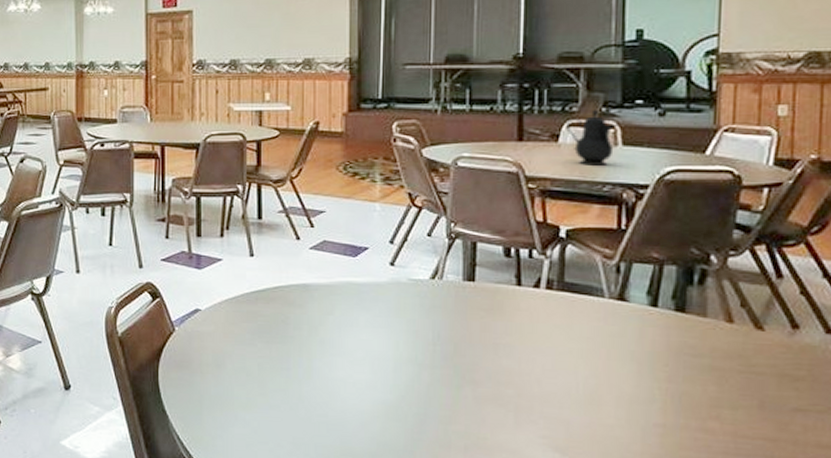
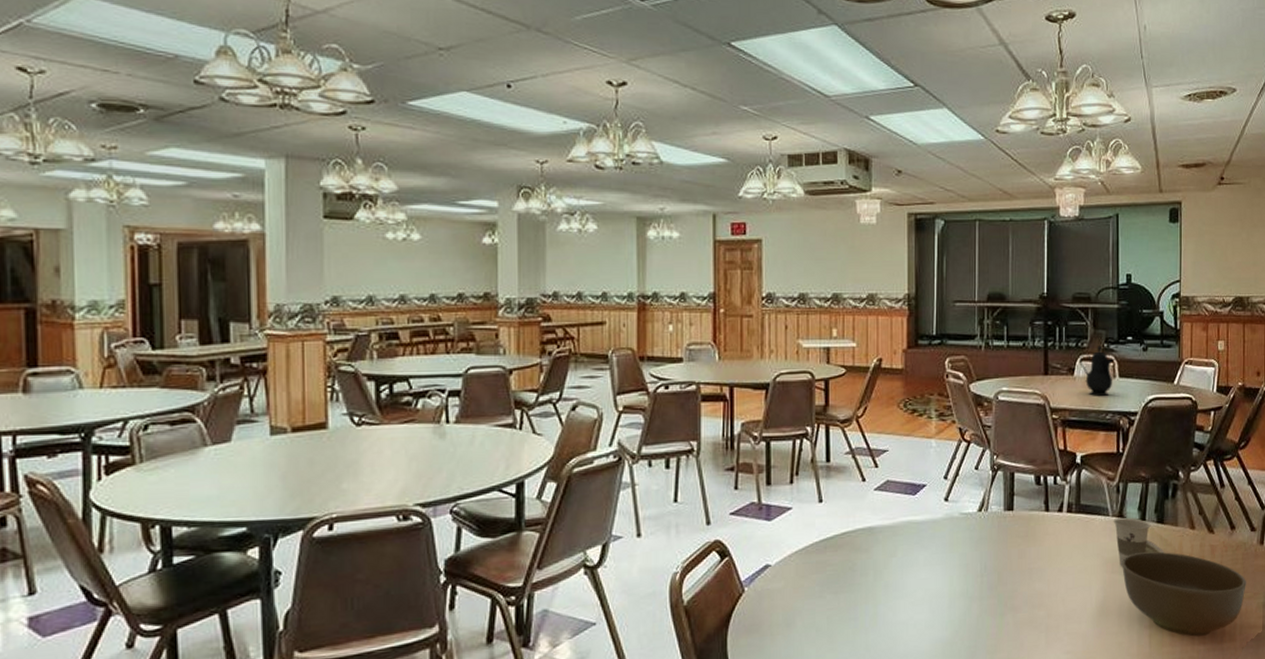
cup: none [610,301,686,354] -> present [1113,518,1165,566]
bowl: none [620,341,816,447] -> present [1121,551,1246,637]

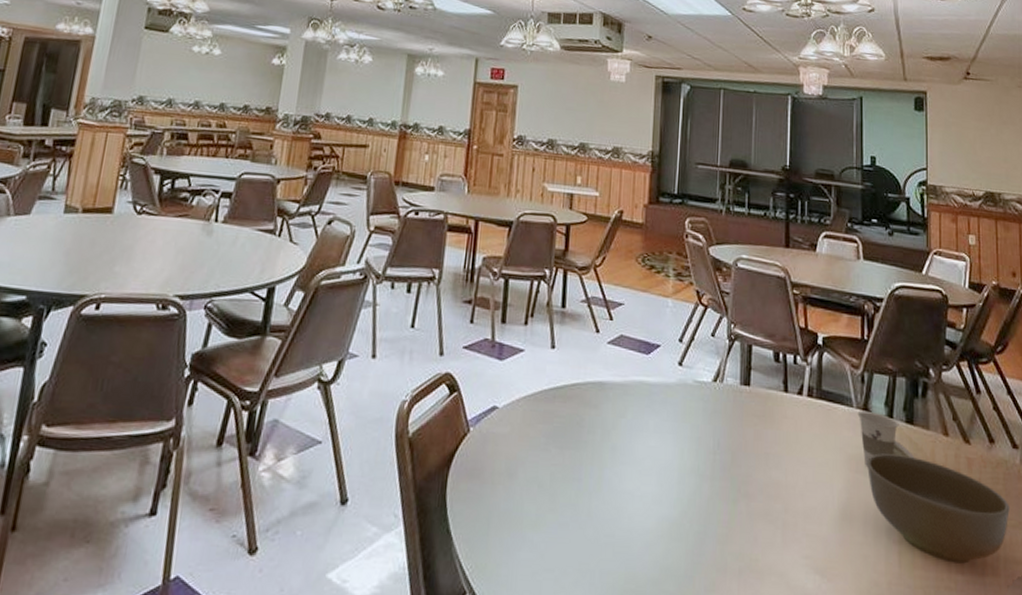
coffeepot: present [1079,346,1116,396] -> none [822,224,860,277]

